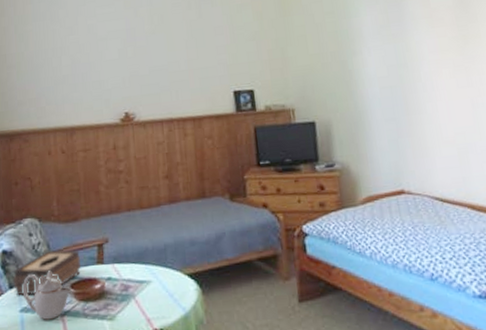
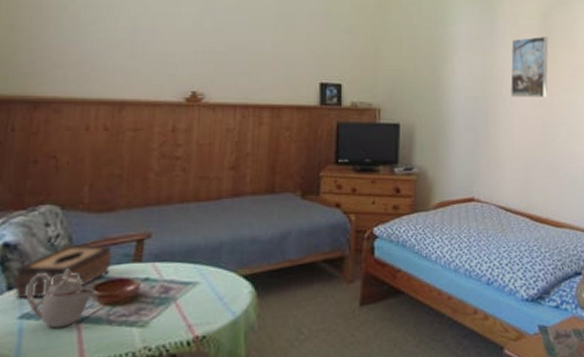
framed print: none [424,11,475,81] -> present [510,36,549,98]

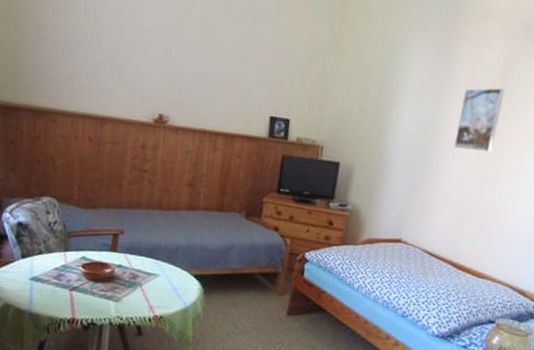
tissue box: present [14,244,112,299] -> none [26,230,95,268]
teapot: present [25,269,95,328] -> none [34,248,83,292]

